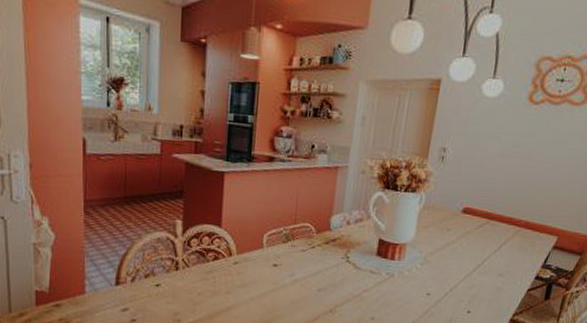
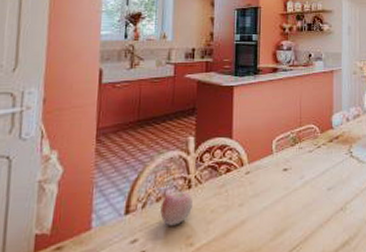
apple: none [149,270,181,302] -> present [160,191,194,226]

